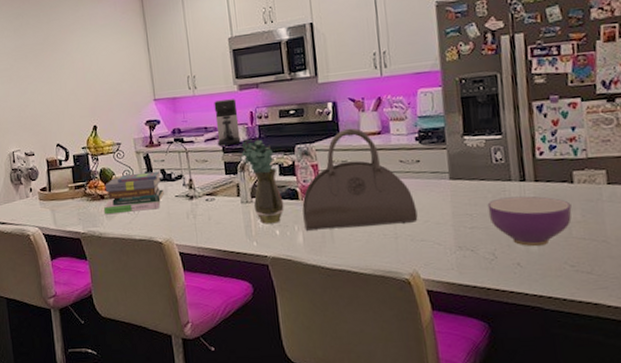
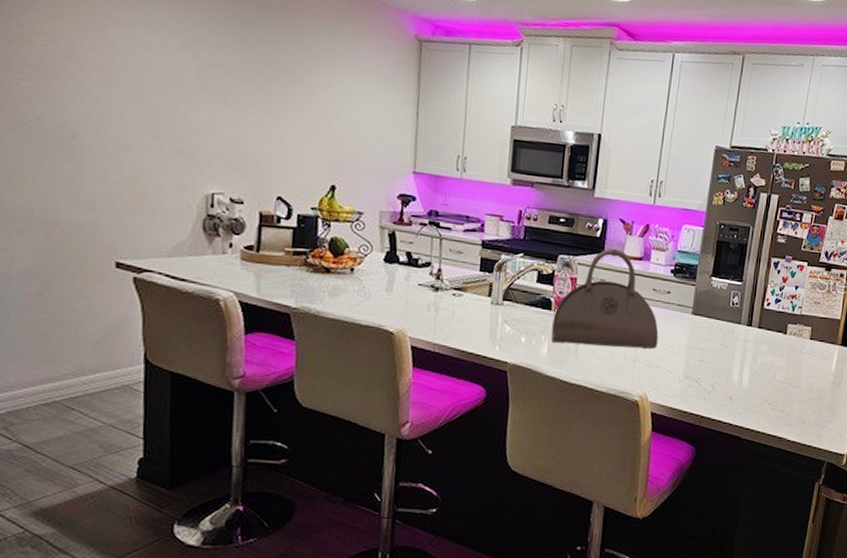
books: present [104,171,164,214] -> none [327,249,406,295]
coffee maker: present [214,99,241,146] -> none [478,190,507,242]
vase: present [241,138,284,224] -> none [501,236,536,331]
bowl: present [487,196,572,247] -> none [716,338,781,385]

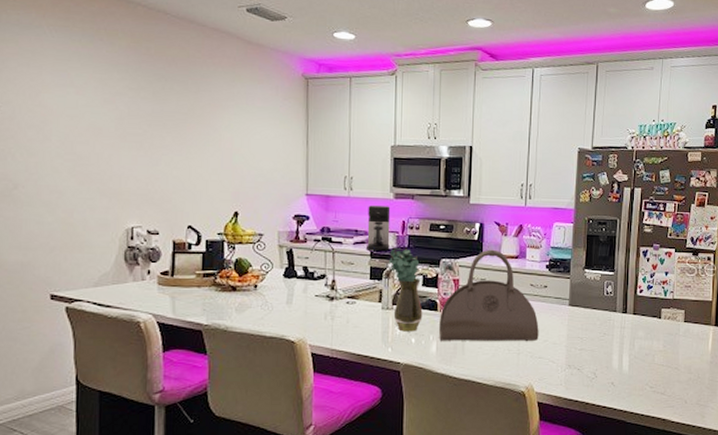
coffee maker: none [478,190,507,242] -> present [367,205,391,251]
vase: none [501,236,536,331] -> present [388,246,423,332]

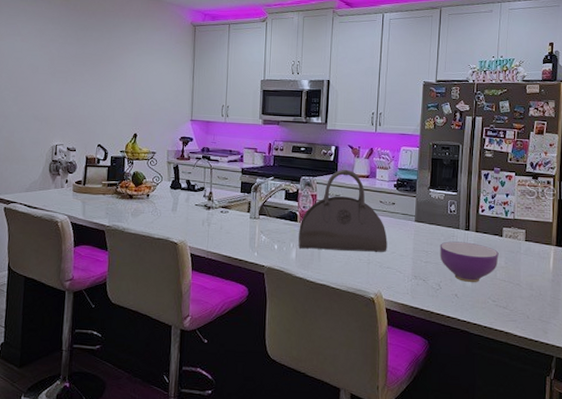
coffee maker: present [367,205,391,251] -> none [239,130,259,168]
vase: present [388,246,423,332] -> none [256,164,285,239]
bowl: none [595,326,657,370] -> present [440,241,499,283]

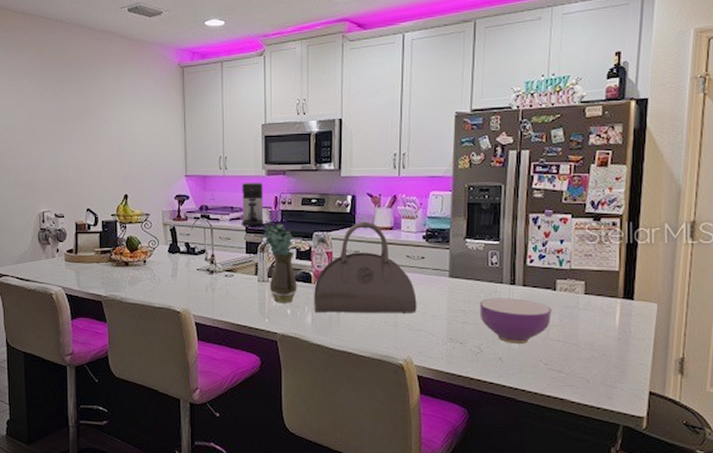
coffee maker: none [239,130,259,168] -> present [242,183,264,226]
vase: none [256,164,285,239] -> present [262,221,297,303]

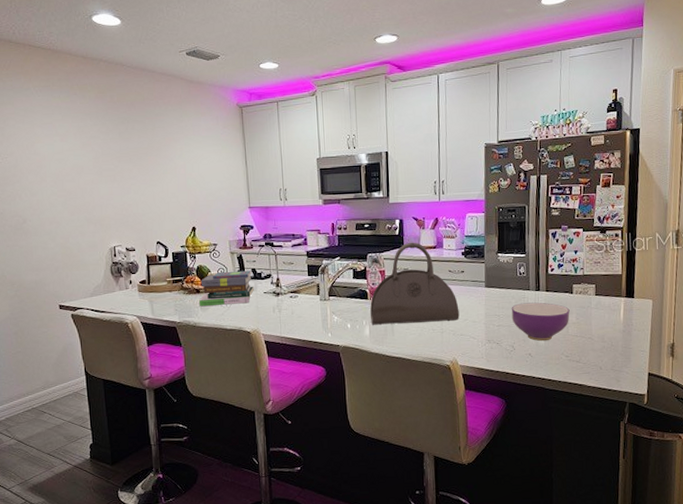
books: none [128,244,186,280] -> present [199,270,254,306]
coffee maker: present [242,183,264,226] -> none [301,211,323,251]
vase: present [262,221,297,303] -> none [322,245,356,319]

